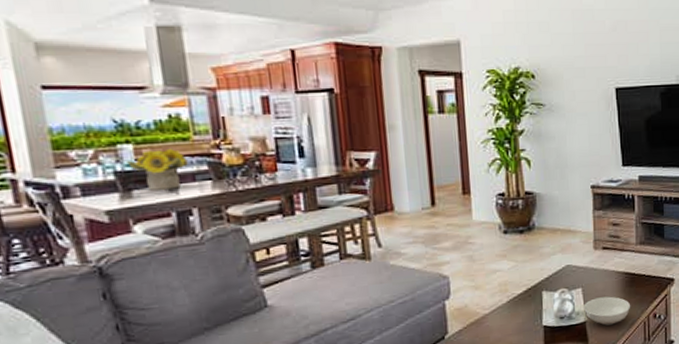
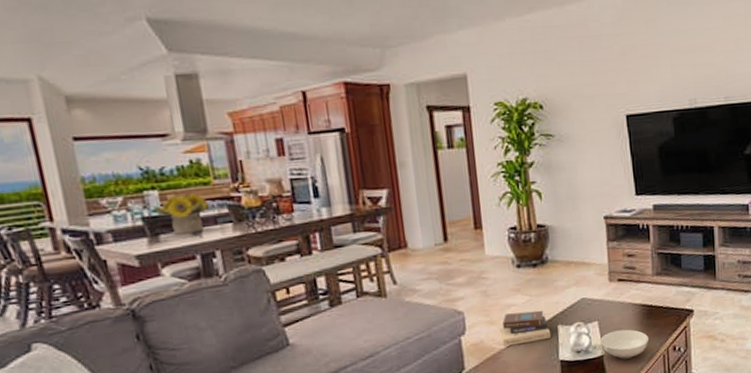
books: none [482,276,536,312] -> present [498,310,552,347]

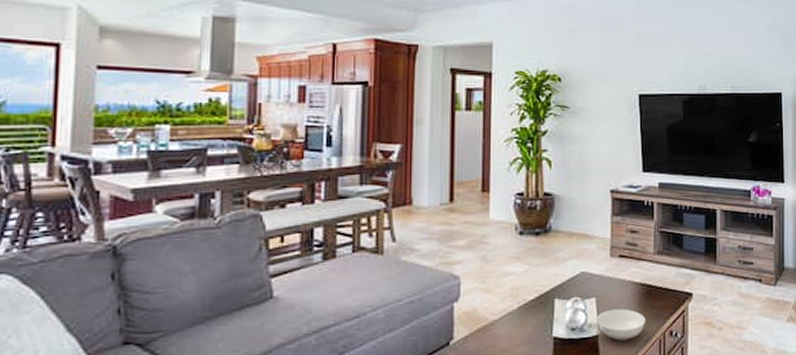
sunflower: present [152,192,210,235] -> none [160,130,219,171]
books: present [498,310,552,347] -> none [493,281,547,318]

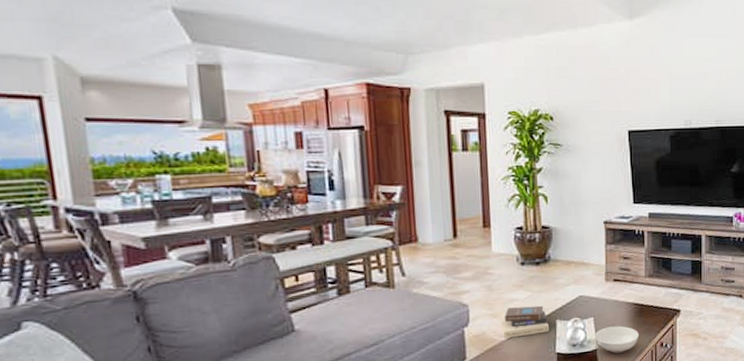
books: none [493,281,547,318] -> present [500,305,550,339]

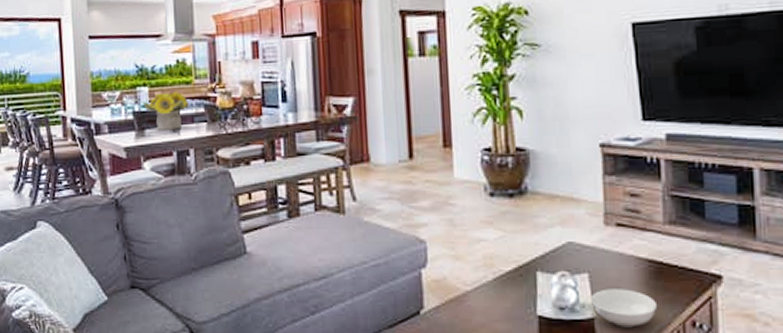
sunflower: none [163,179,223,219] -> present [142,91,189,130]
books: present [500,305,550,339] -> none [464,250,528,289]

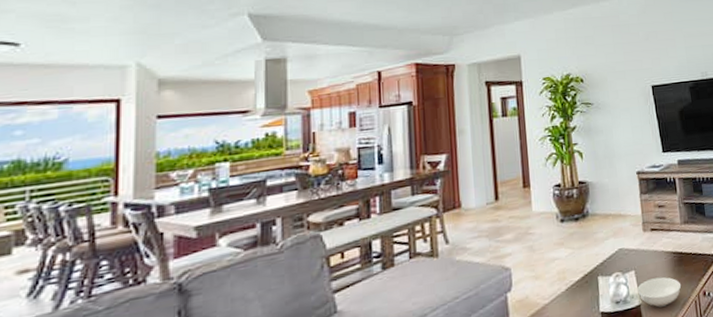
sunflower: present [142,91,189,130] -> none [221,163,277,204]

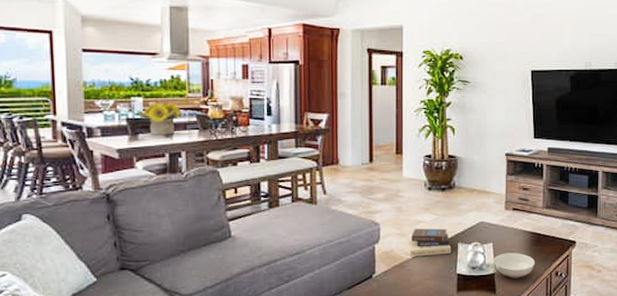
sunflower: none [221,163,277,204] -> present [136,102,182,135]
books: none [542,262,593,302] -> present [407,228,452,257]

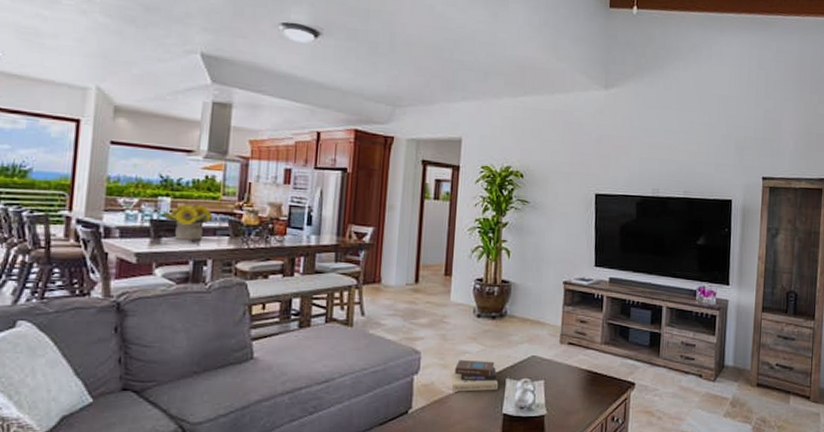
bowl: present [494,252,536,279] -> none [544,392,590,422]

